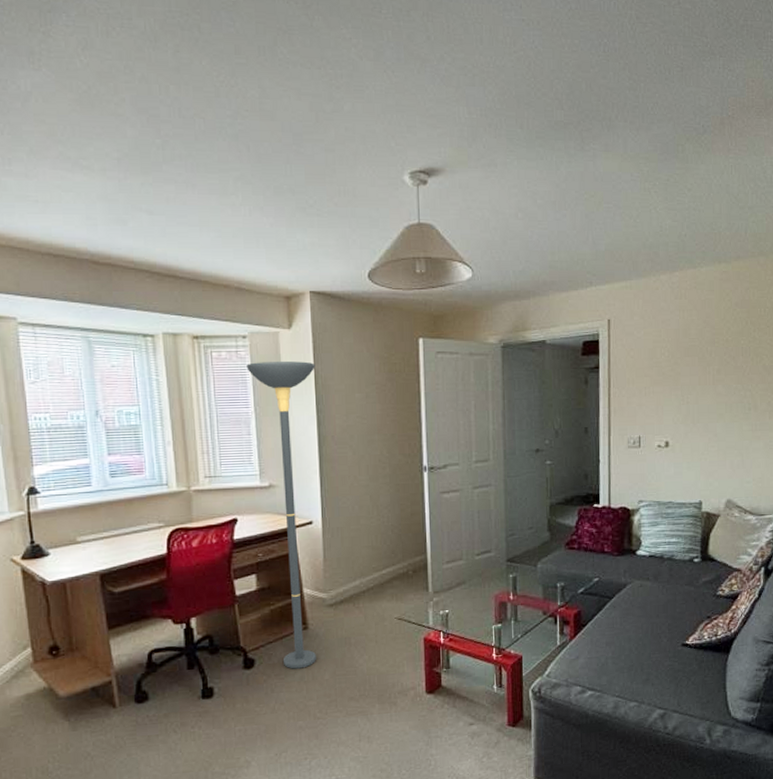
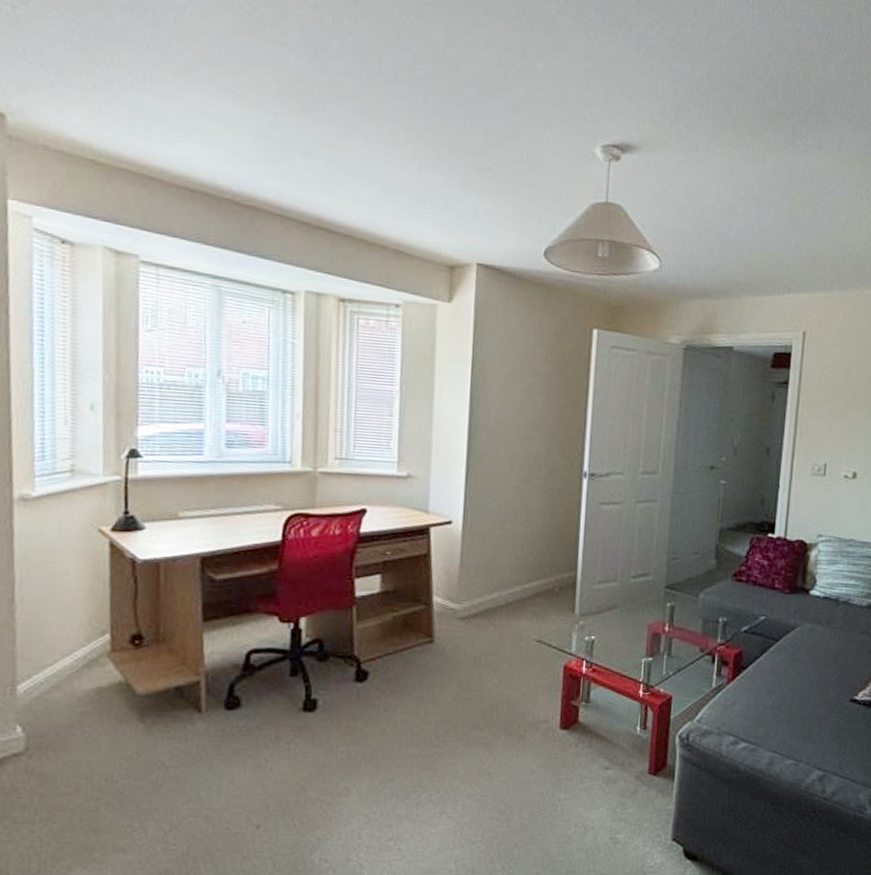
floor lamp: present [246,360,316,669] -> none [396,335,474,687]

